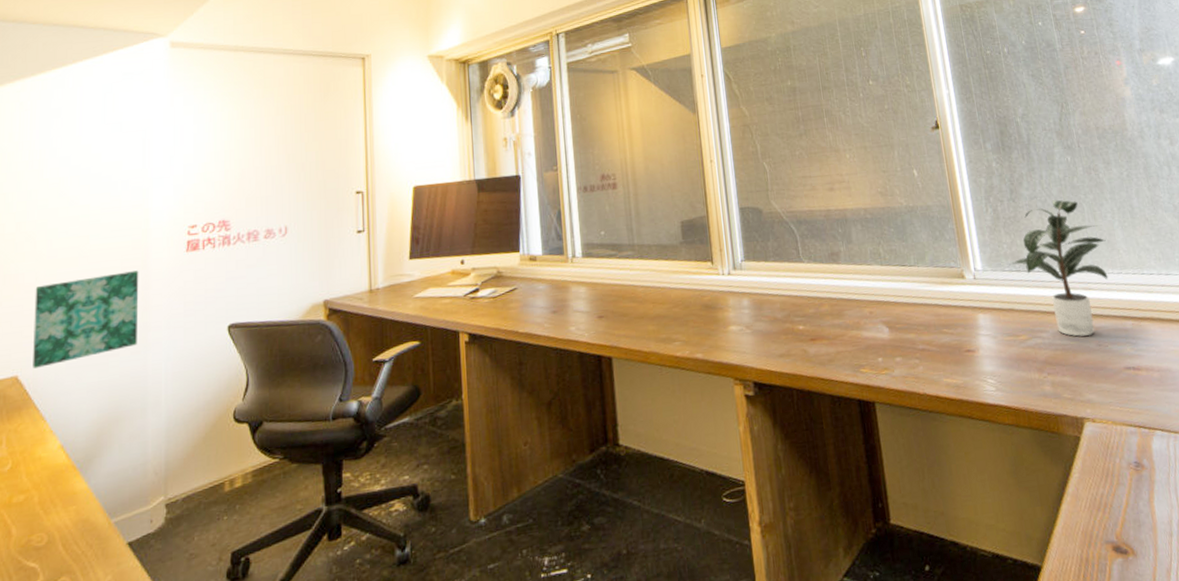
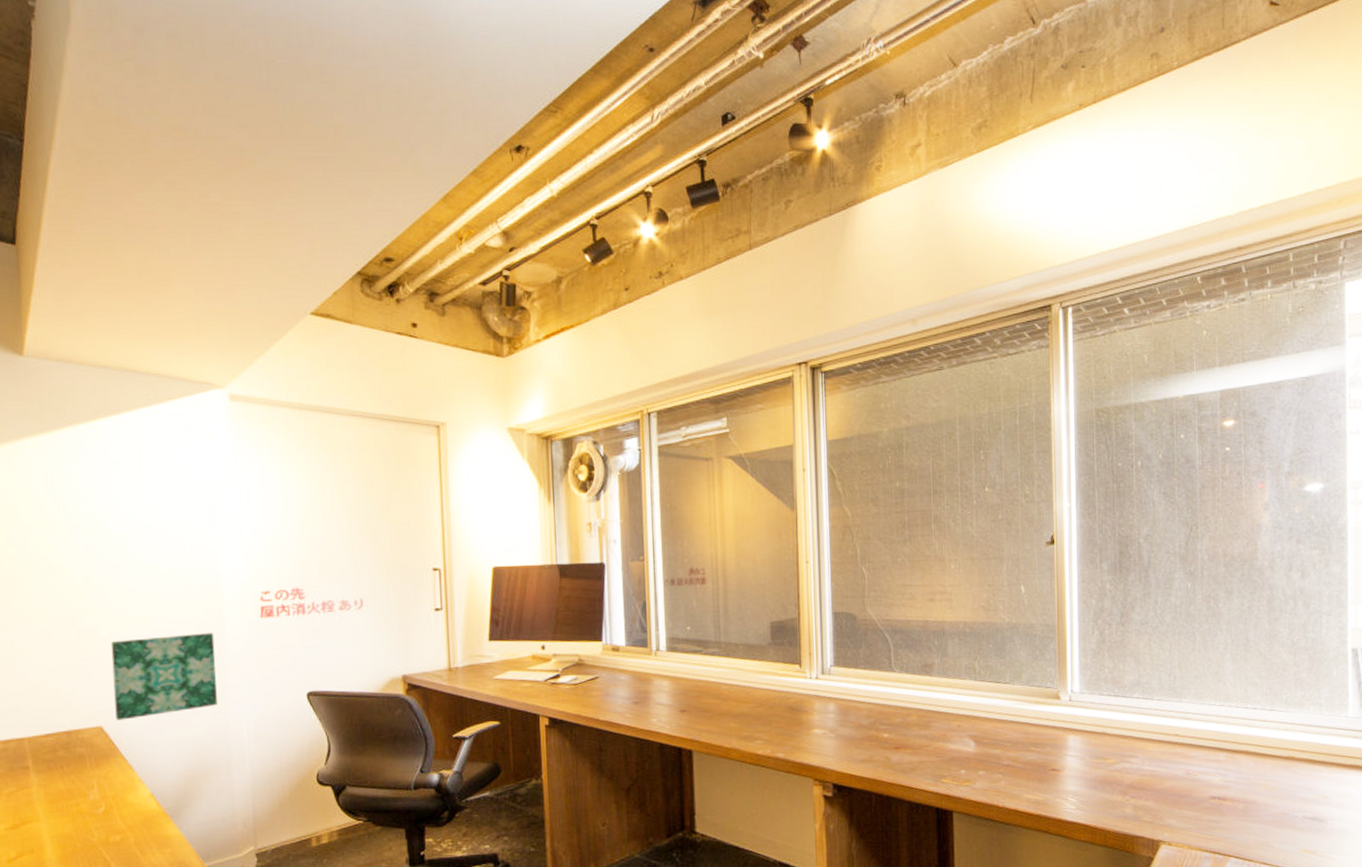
potted plant: present [1009,200,1109,337] -> none [1108,627,1214,764]

